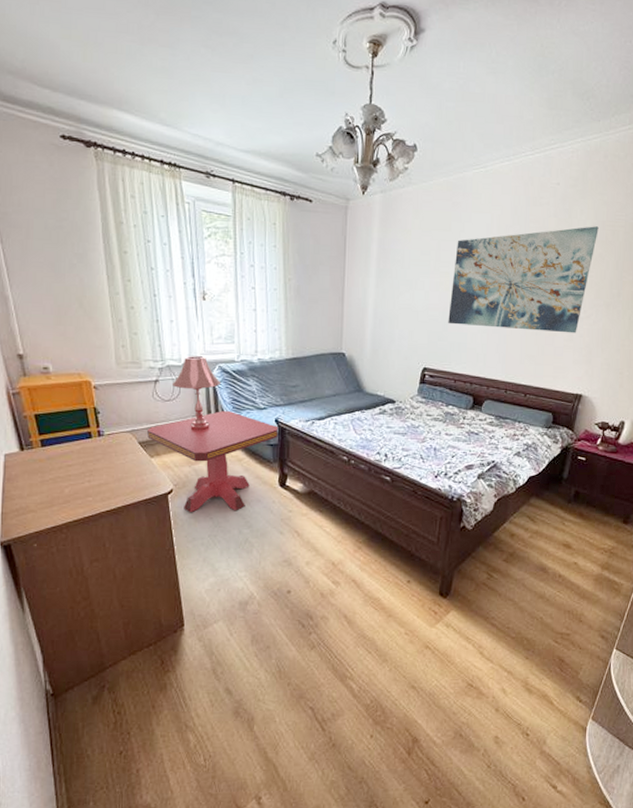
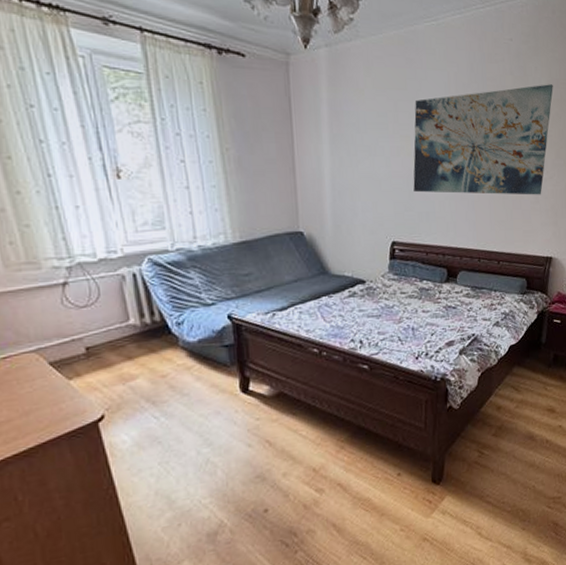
side table: present [147,411,279,513] -> none [60,311,234,441]
table lamp: present [171,356,222,431] -> none [86,248,154,340]

